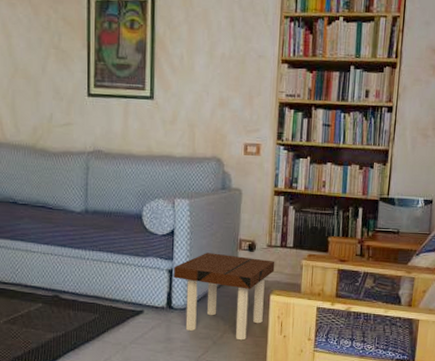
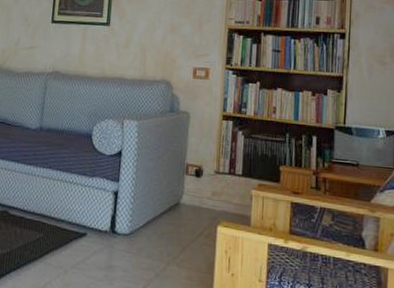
side table: present [174,253,275,340] -> none [119,176,223,275]

